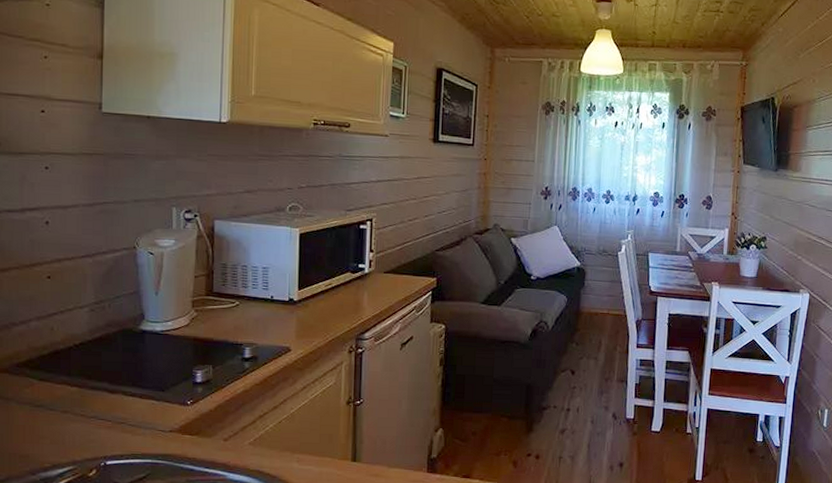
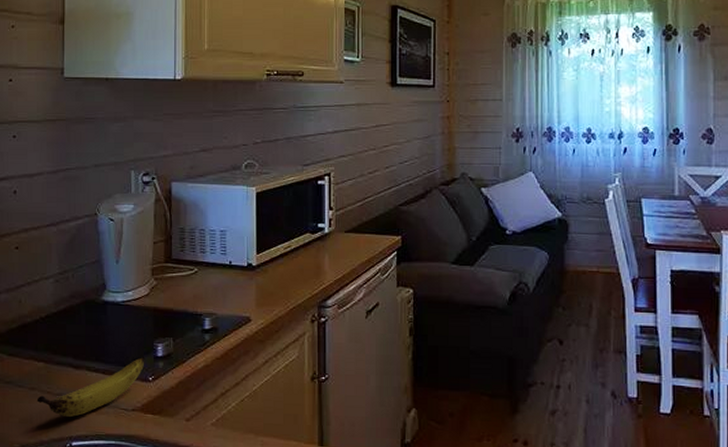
banana: none [69,382,184,439] -> present [36,356,145,418]

